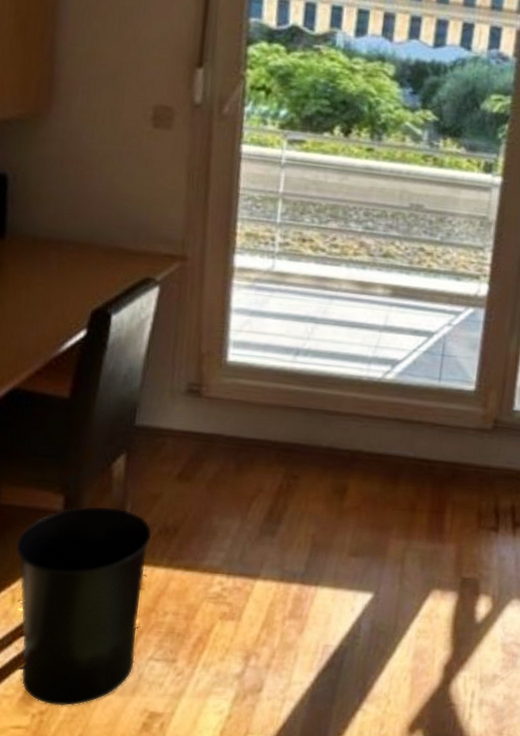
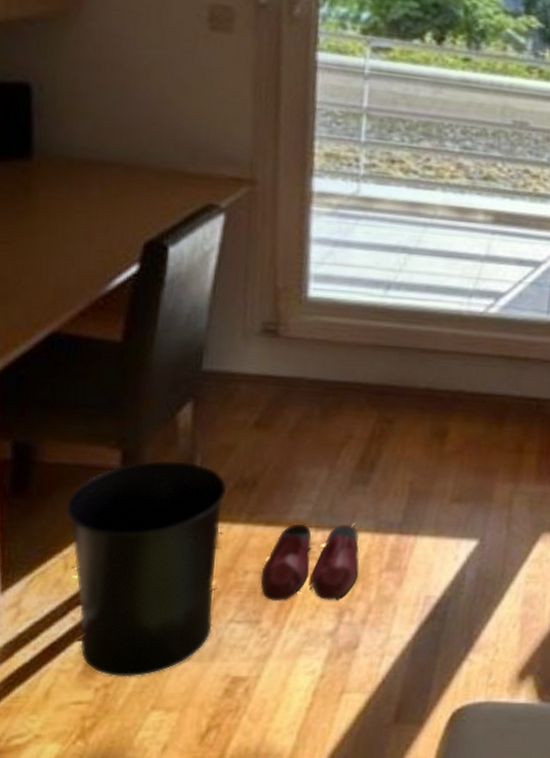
slippers: none [177,569,267,645] -> present [260,523,360,602]

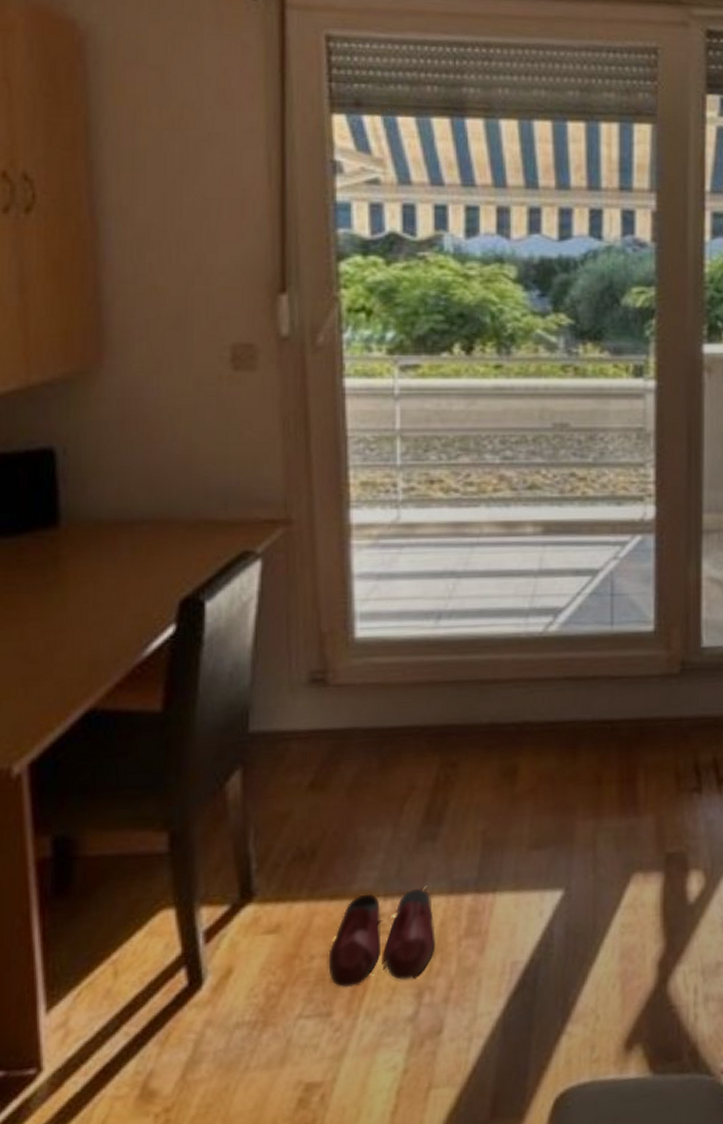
waste bin: present [66,460,227,677] -> none [112,836,285,1099]

